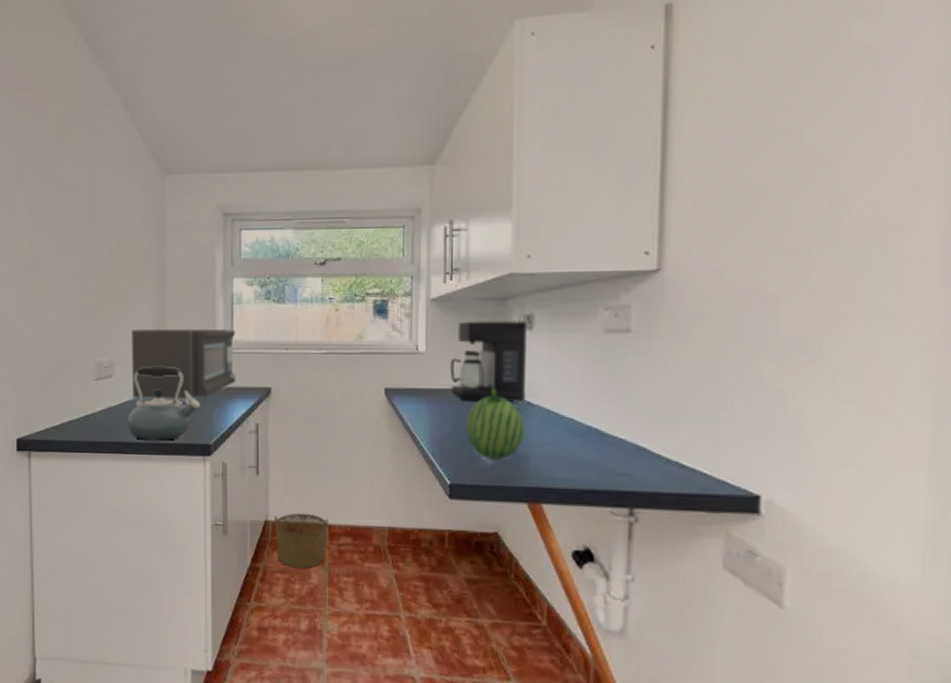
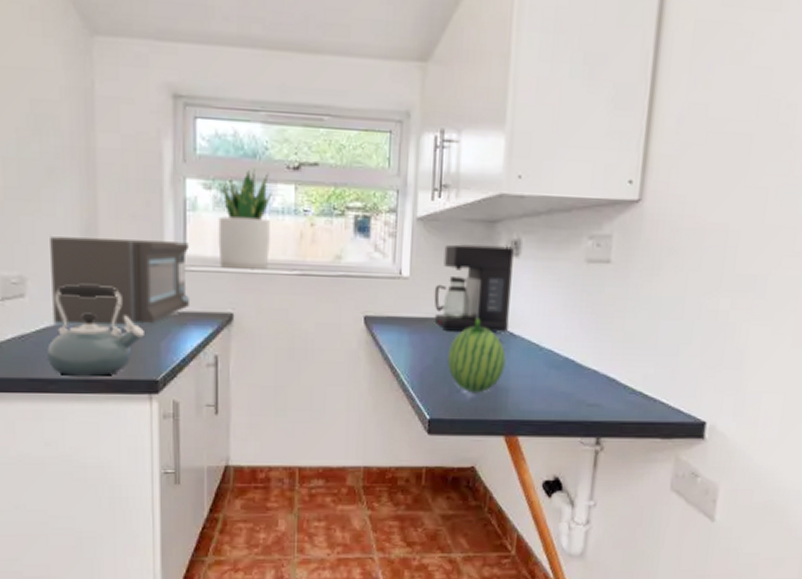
planter: none [259,267,302,351] -> present [218,169,272,271]
basket: present [274,513,328,569] -> none [236,455,299,515]

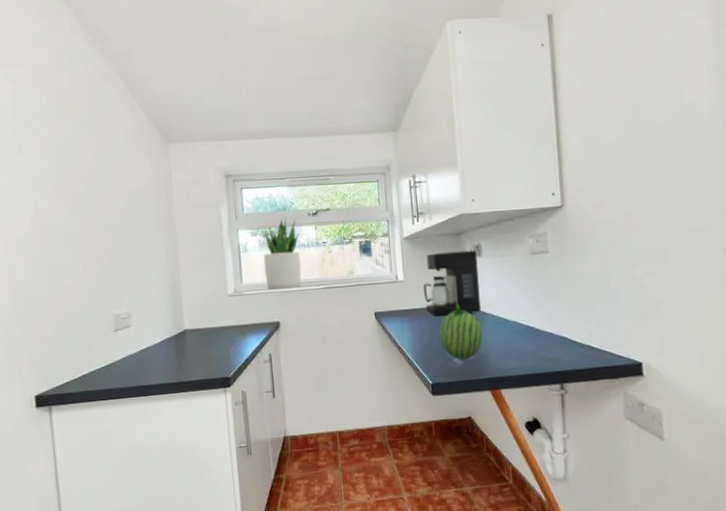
kettle: present [47,285,144,378] -> none [149,312,217,382]
microwave: present [50,237,191,327] -> none [147,275,249,345]

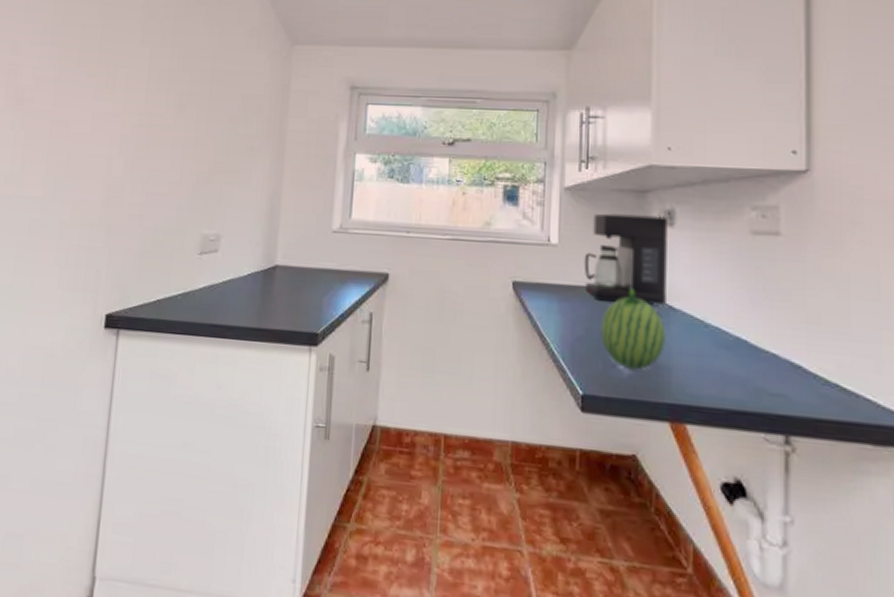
planter: present [263,218,302,290] -> none [379,145,429,234]

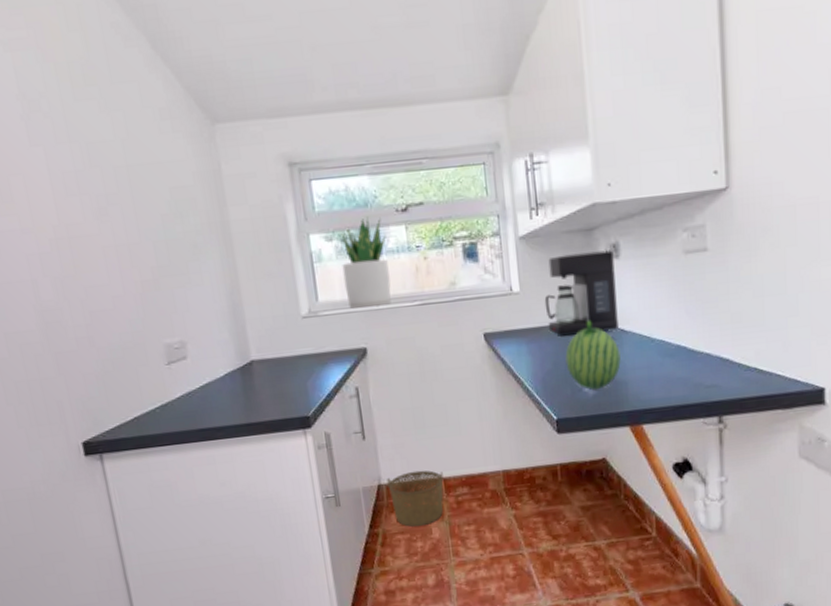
planter: none [379,145,429,234] -> present [340,216,391,309]
basket: none [382,418,444,486] -> present [387,470,444,527]

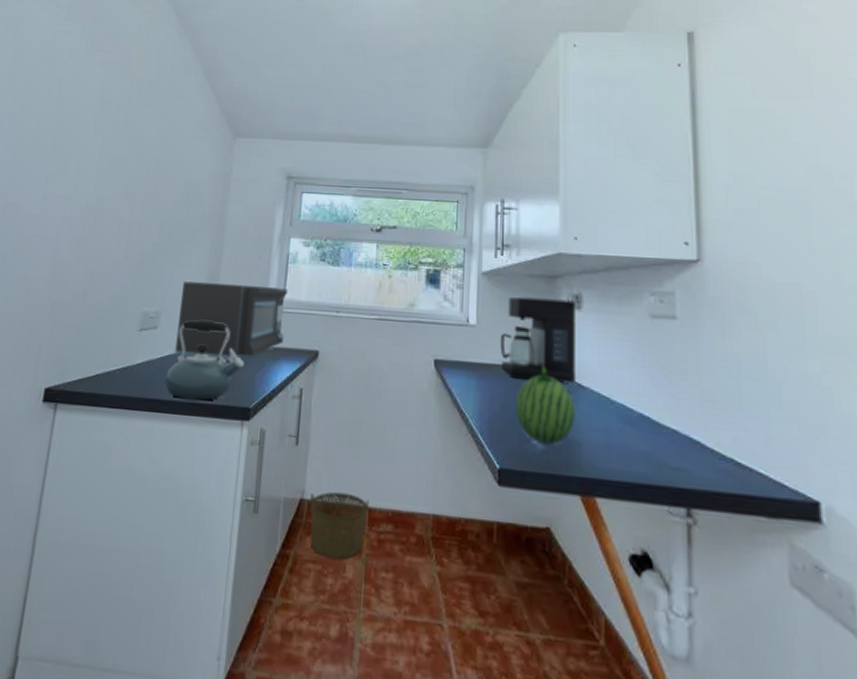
microwave: none [201,291,328,380] -> present [175,281,288,358]
kettle: none [211,339,292,424] -> present [165,320,244,402]
planter: present [340,216,391,309] -> none [311,231,358,314]

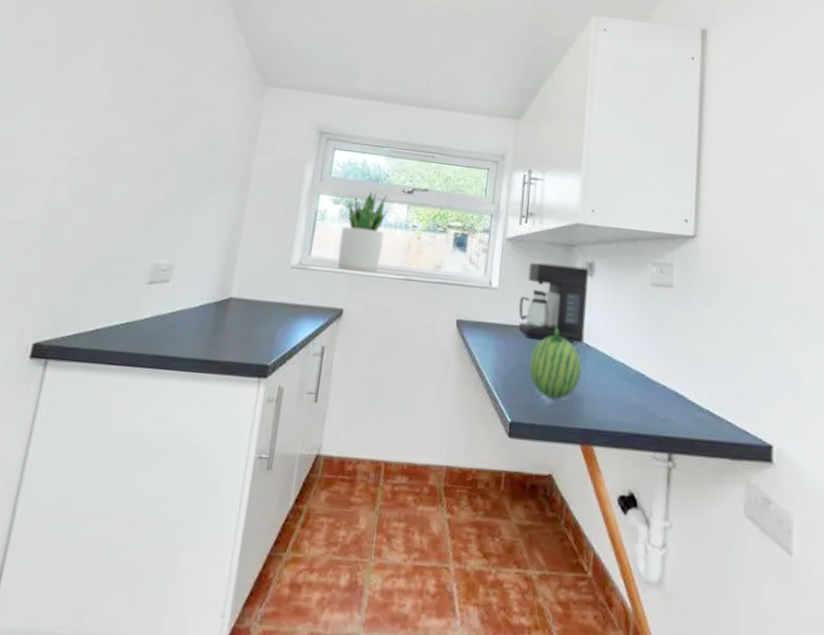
kettle: present [165,320,244,402] -> none [176,274,264,359]
microwave: present [175,281,288,358] -> none [188,233,314,315]
basket: present [310,491,369,560] -> none [325,447,386,512]
planter: none [311,231,358,314] -> present [337,191,388,273]

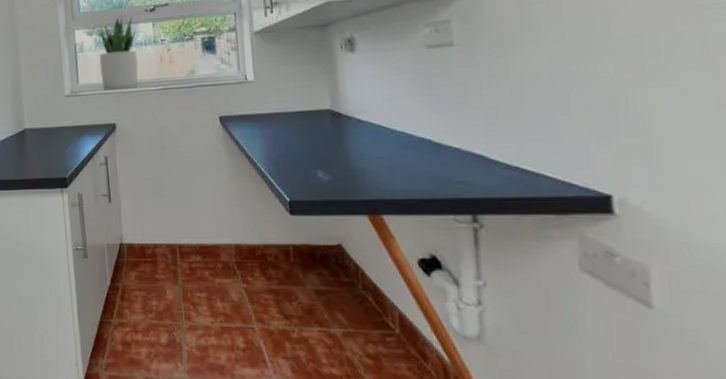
coffee maker: present [518,262,589,344] -> none [278,44,355,123]
fruit: present [528,329,582,400] -> none [298,110,358,176]

